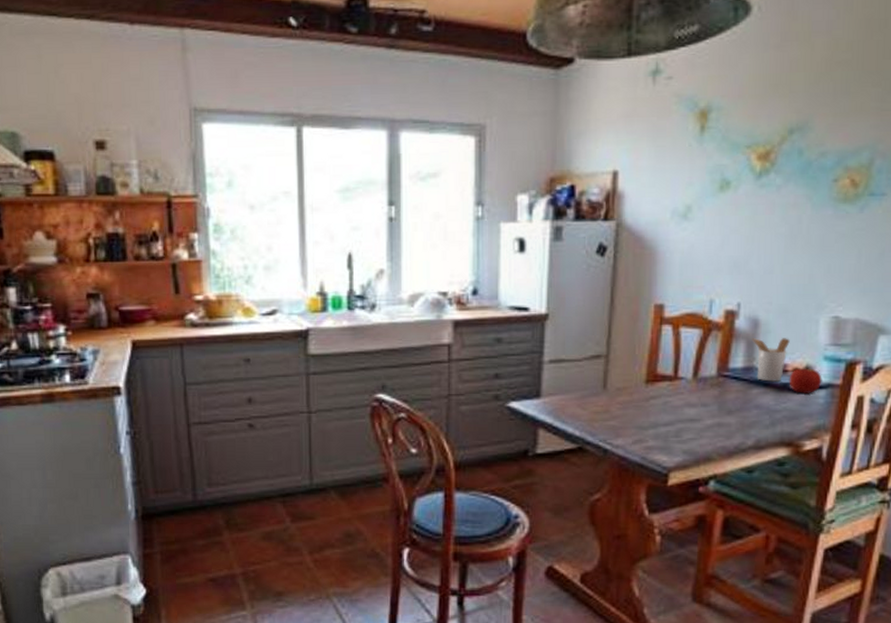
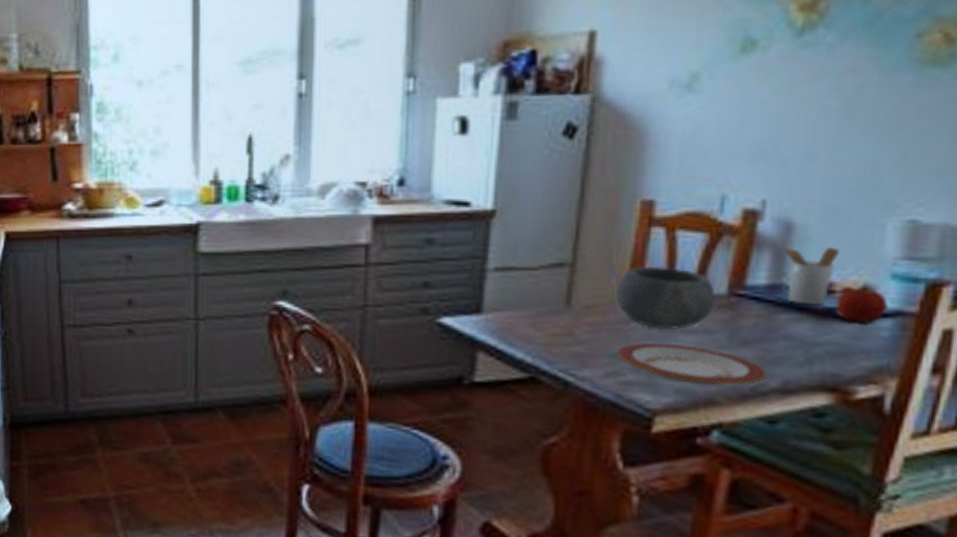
bowl: none [639,355,710,404] -> present [616,266,717,329]
plate: none [640,415,745,445] -> present [616,342,767,385]

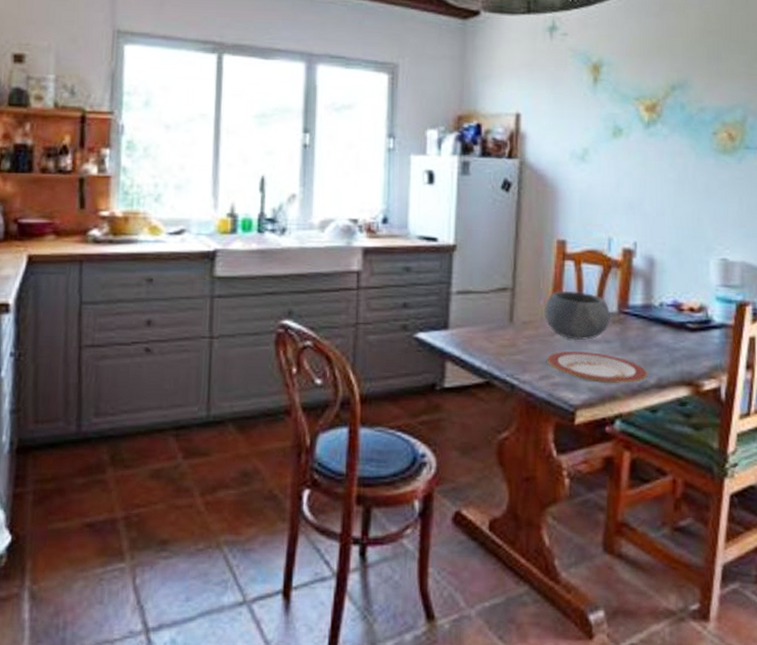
utensil holder: present [781,247,840,305] -> none [648,277,684,320]
apple: present [835,287,888,324] -> none [685,306,716,334]

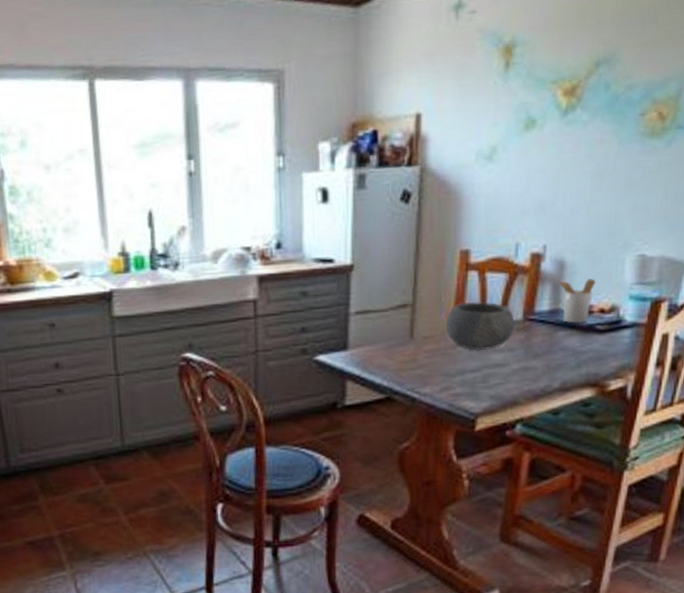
plate: present [547,350,647,383] -> none [448,360,551,390]
utensil holder: none [648,277,684,320] -> present [557,279,596,324]

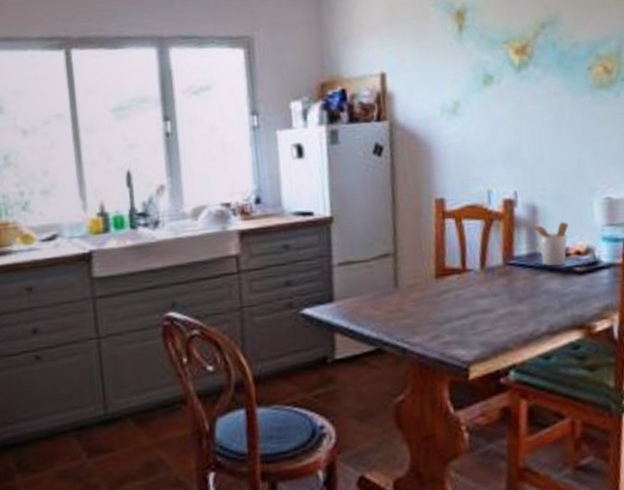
bowl: present [445,301,516,350] -> none [428,248,497,297]

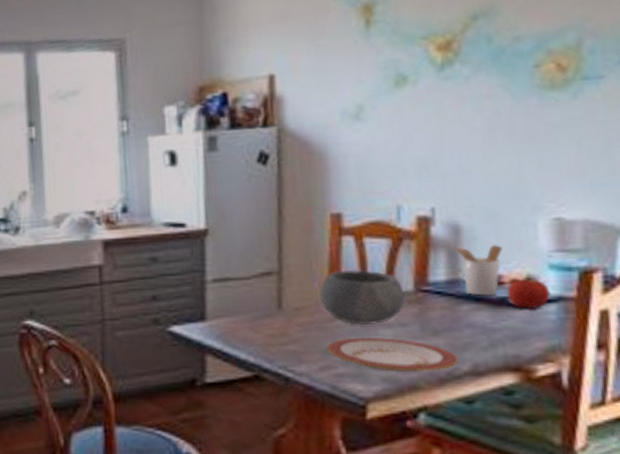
bowl: none [428,248,497,297] -> present [319,269,406,325]
plate: none [435,306,538,337] -> present [326,336,458,372]
apple: none [572,248,604,276] -> present [506,277,551,310]

